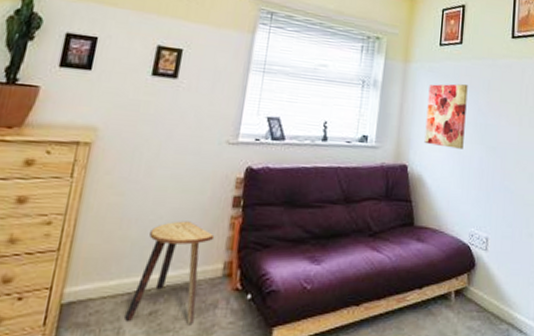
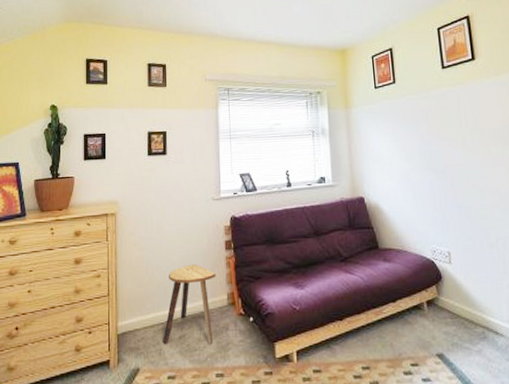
wall art: present [424,84,468,149] -> none [371,119,413,177]

